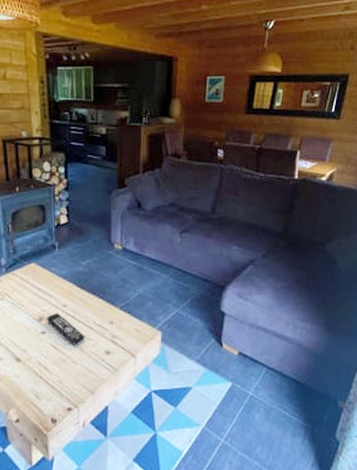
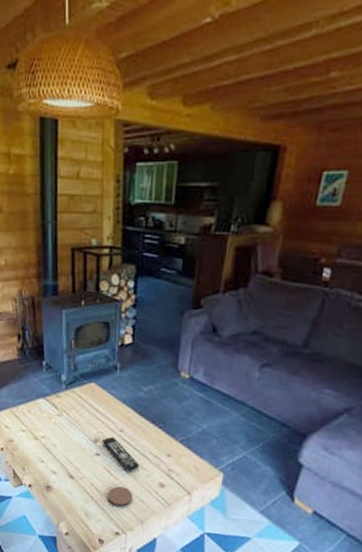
coaster: none [56,361,81,382] -> present [107,486,133,507]

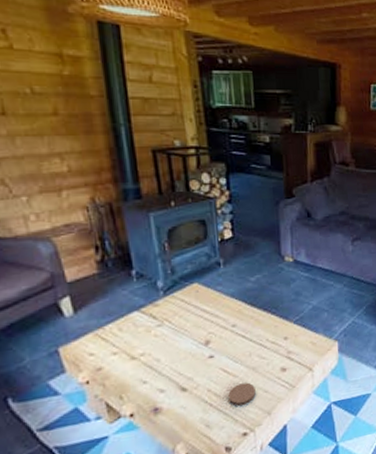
remote control: present [103,436,140,472] -> none [215,334,259,366]

